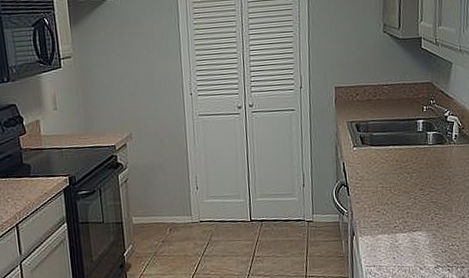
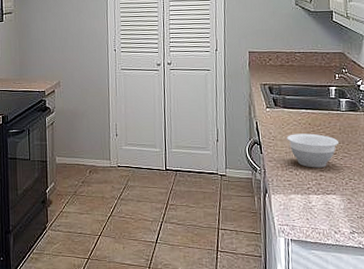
bowl: none [374,170,426,206] -> present [287,133,339,168]

